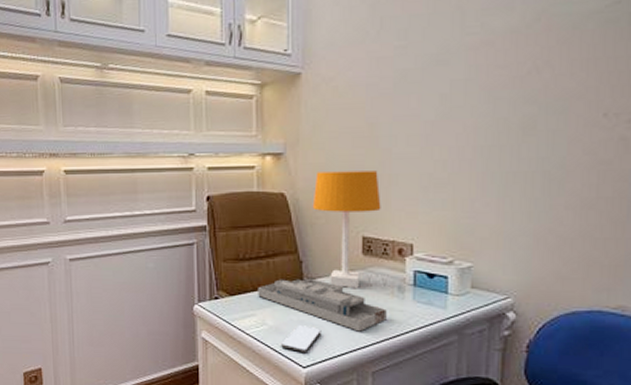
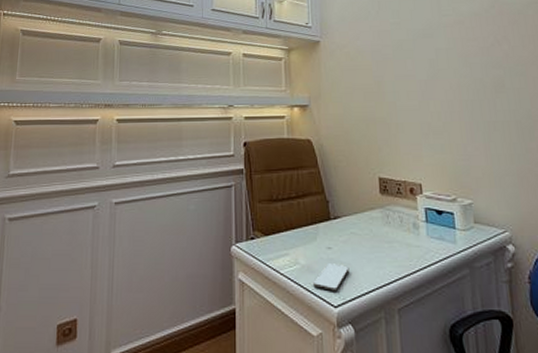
desk organizer: present [258,278,387,332] -> none [290,217,406,268]
desk lamp: present [312,171,381,289] -> none [334,120,392,227]

